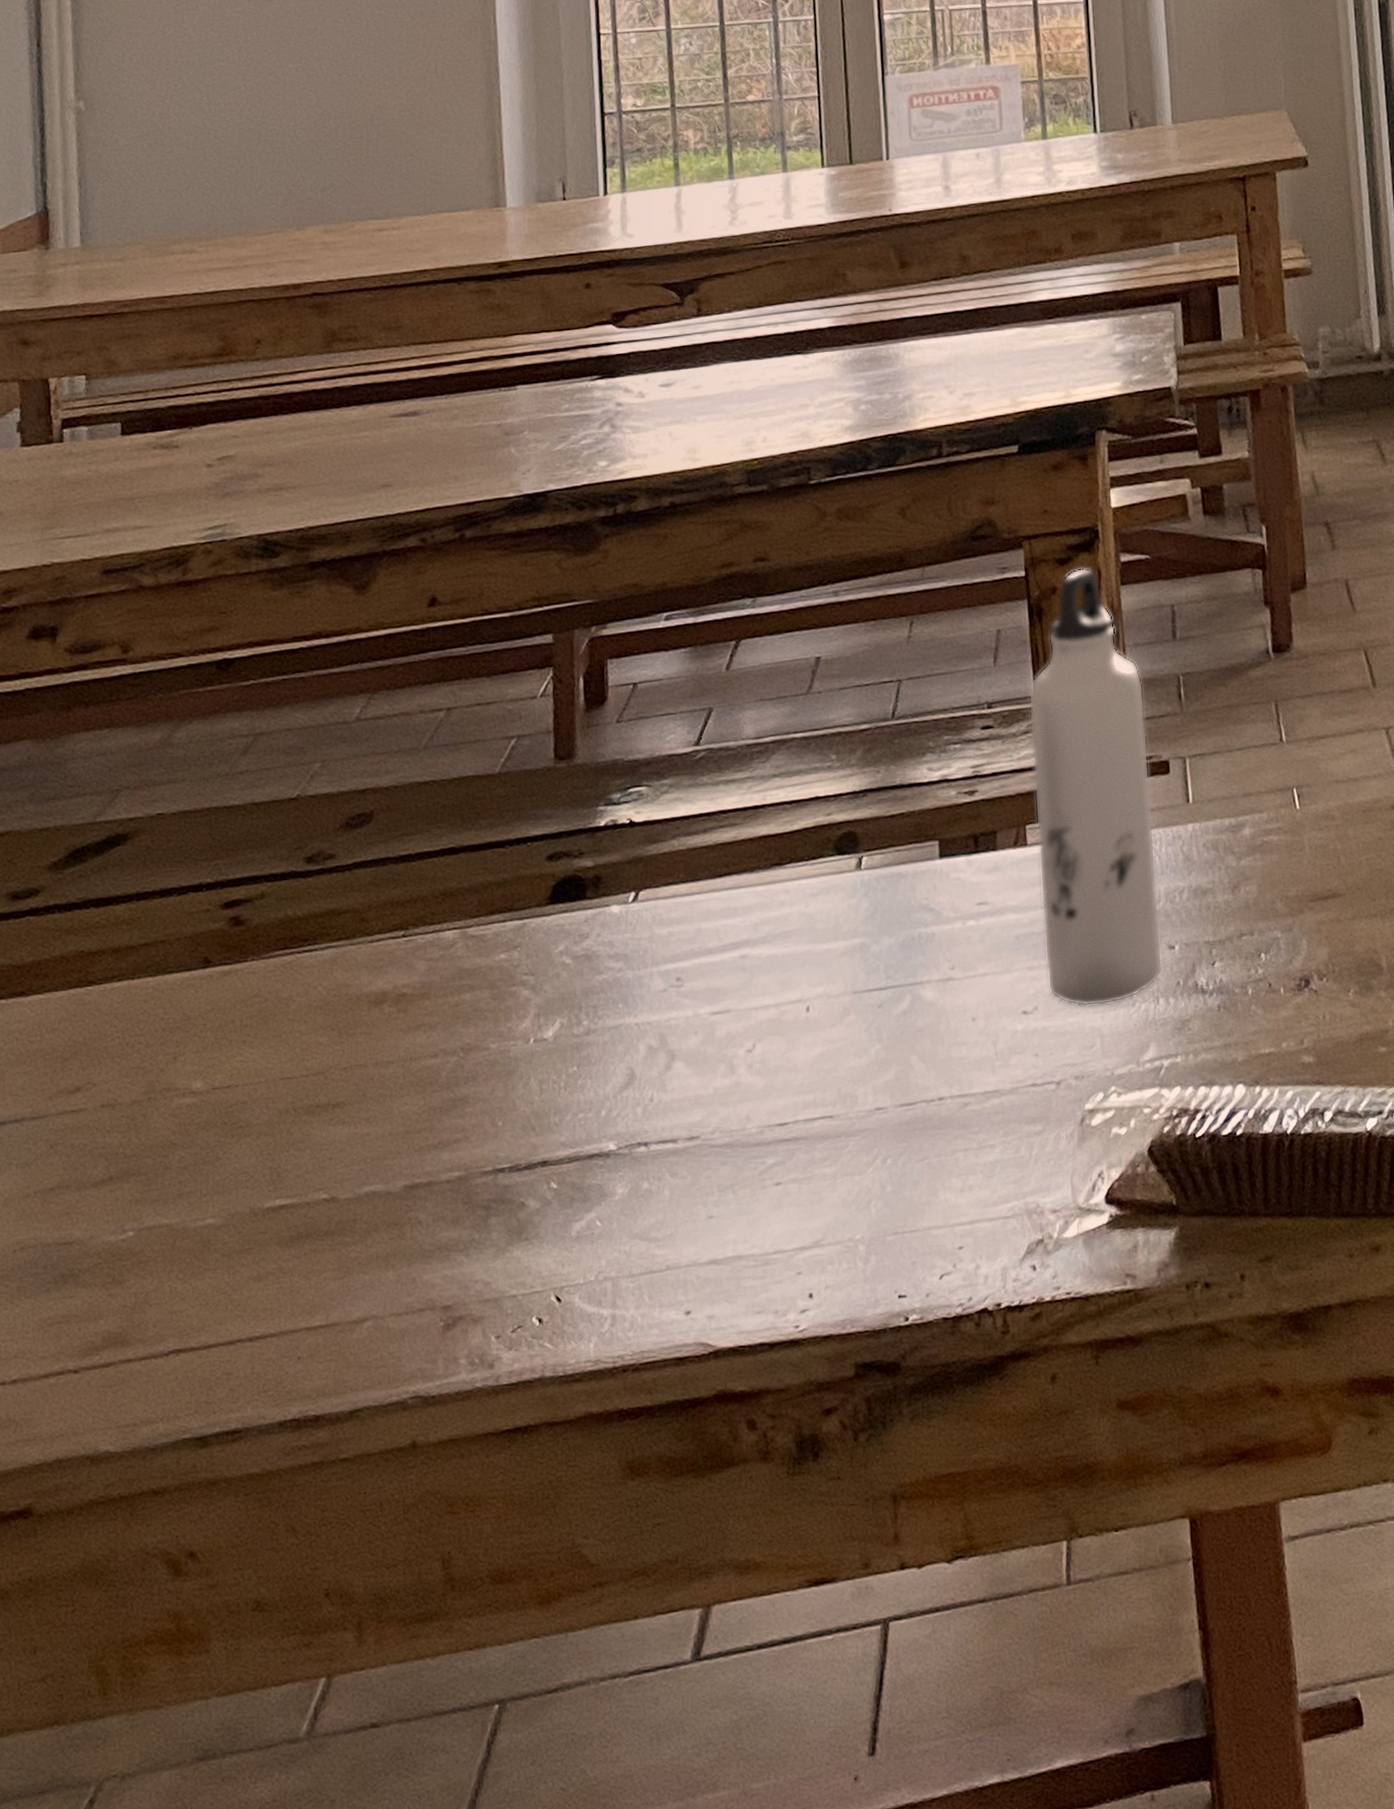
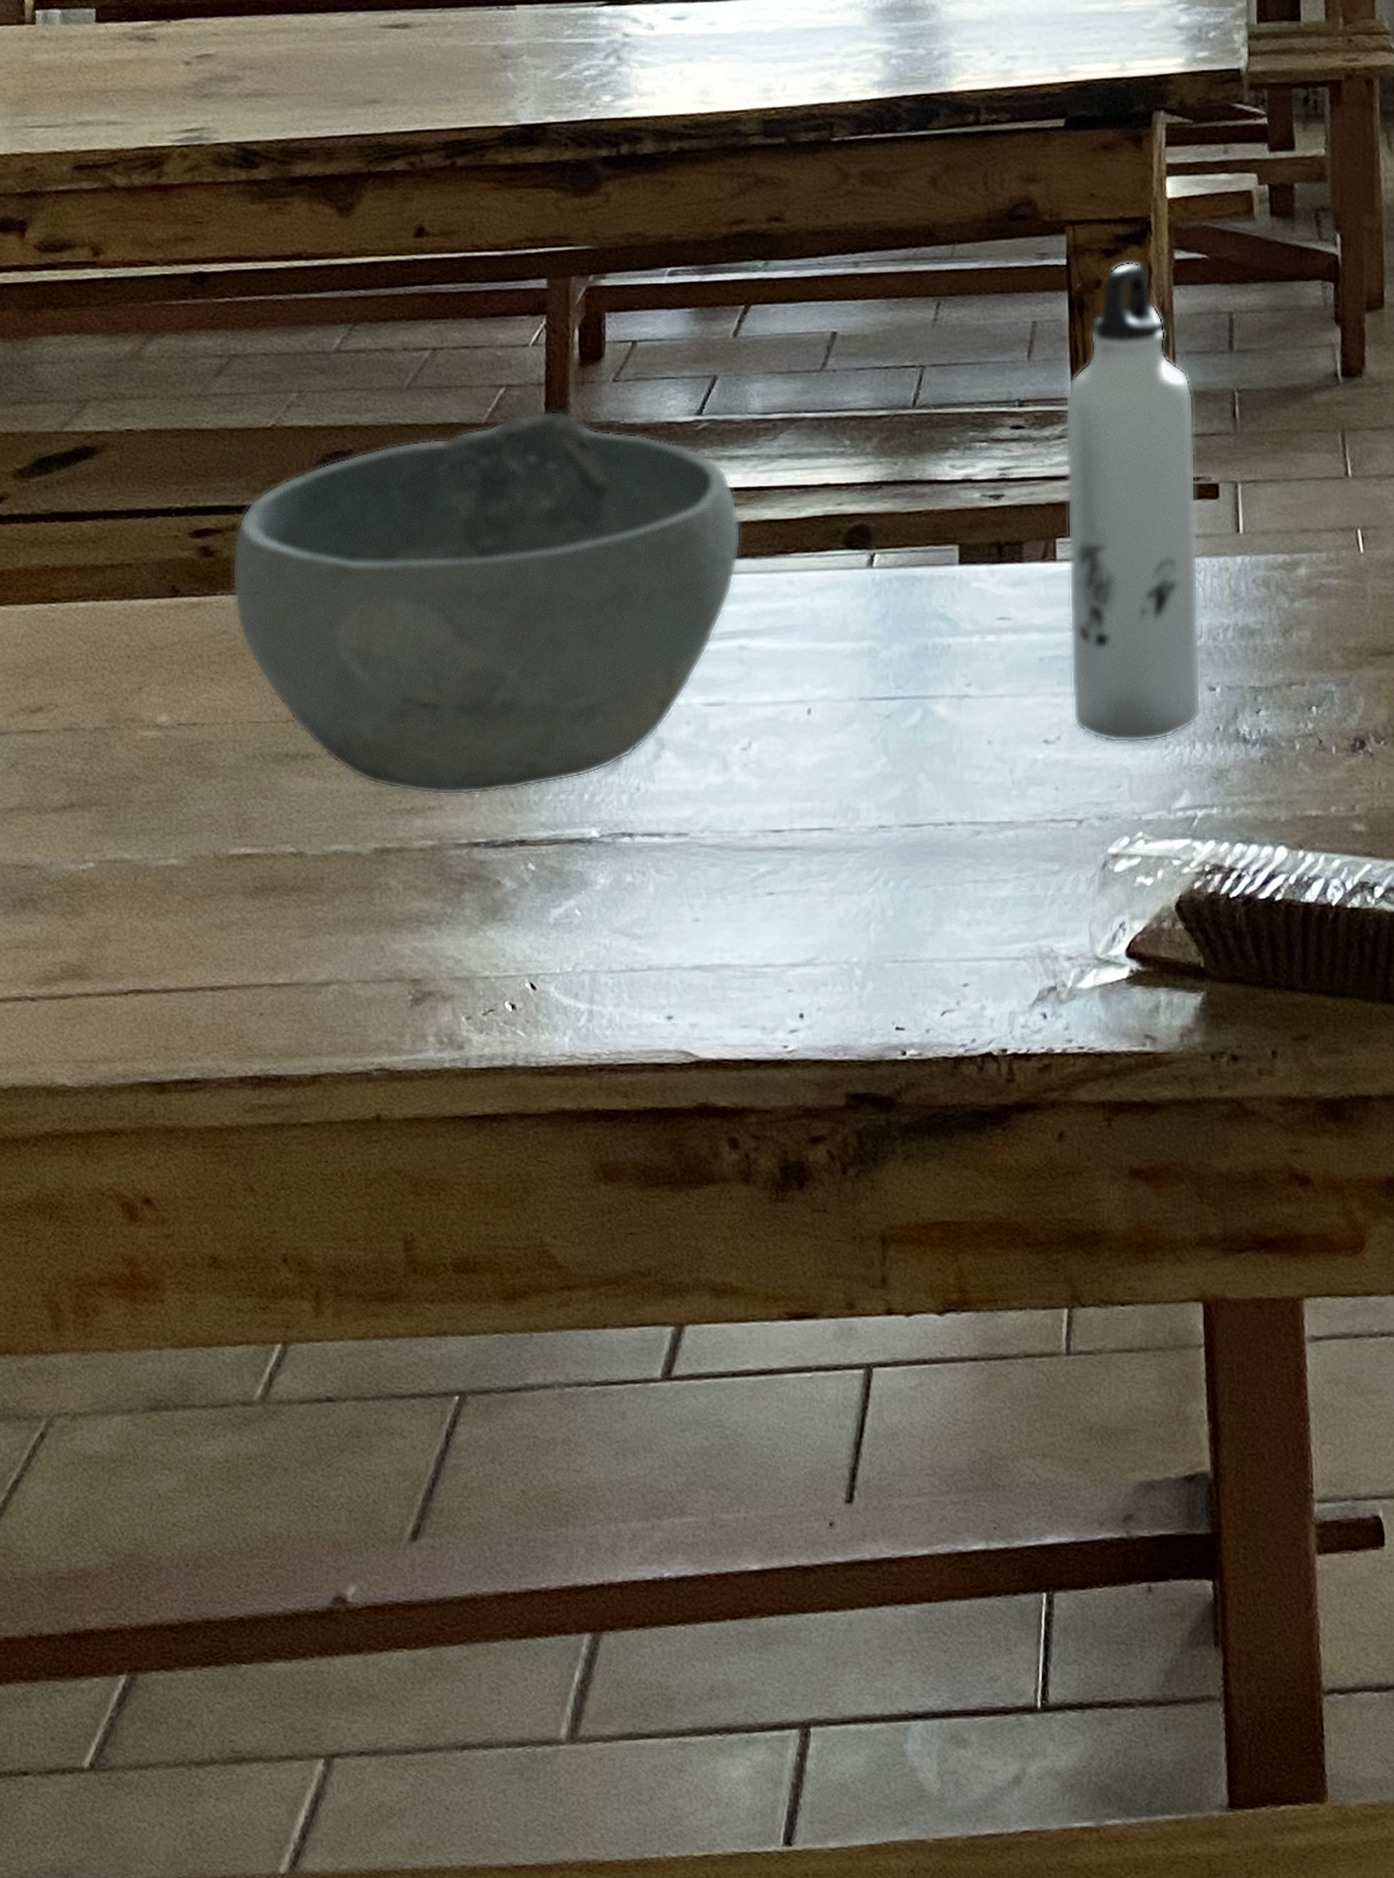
bowl: none [261,754,740,1128] -> present [232,410,741,795]

